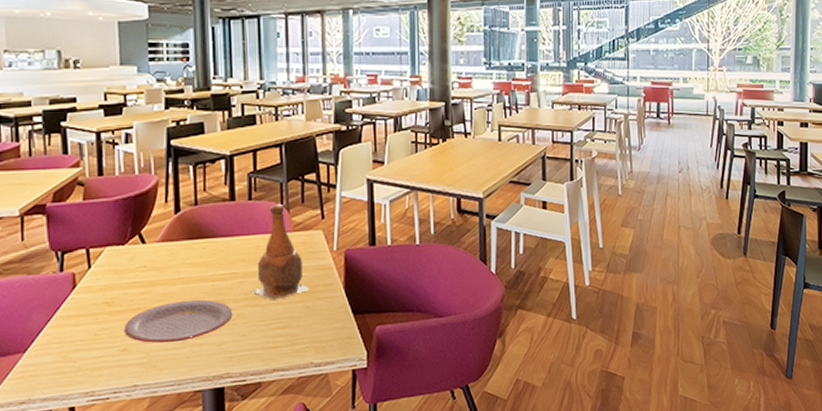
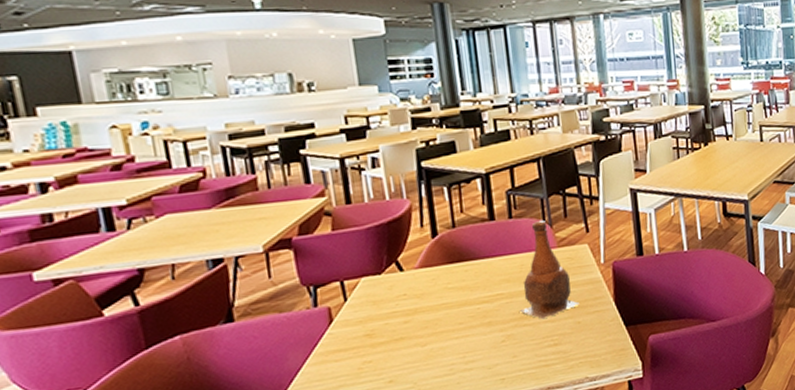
plate: present [123,299,233,344] -> none [388,323,502,372]

